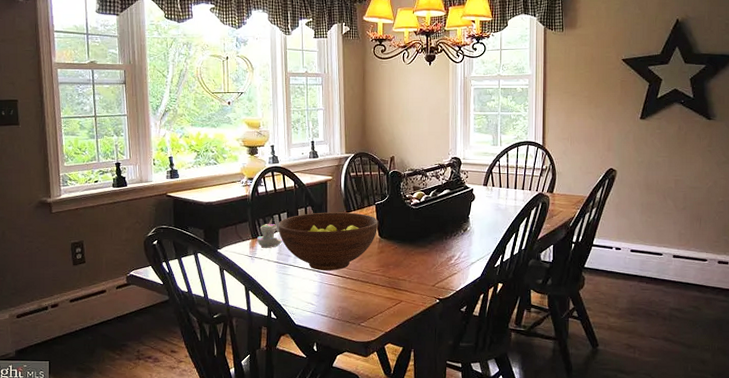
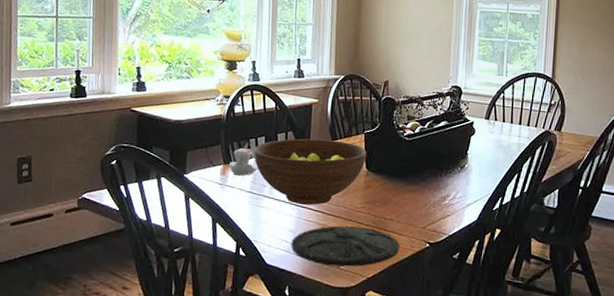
plate: none [316,288,413,323] -> present [291,226,400,267]

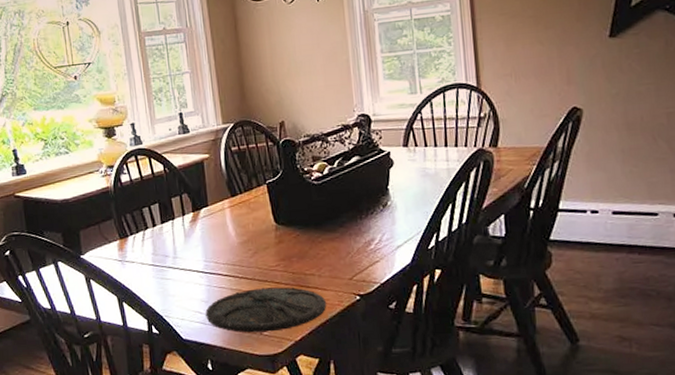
candle: present [229,143,259,177] -> none [126,213,158,250]
fruit bowl: present [254,138,367,205] -> none [149,196,273,271]

